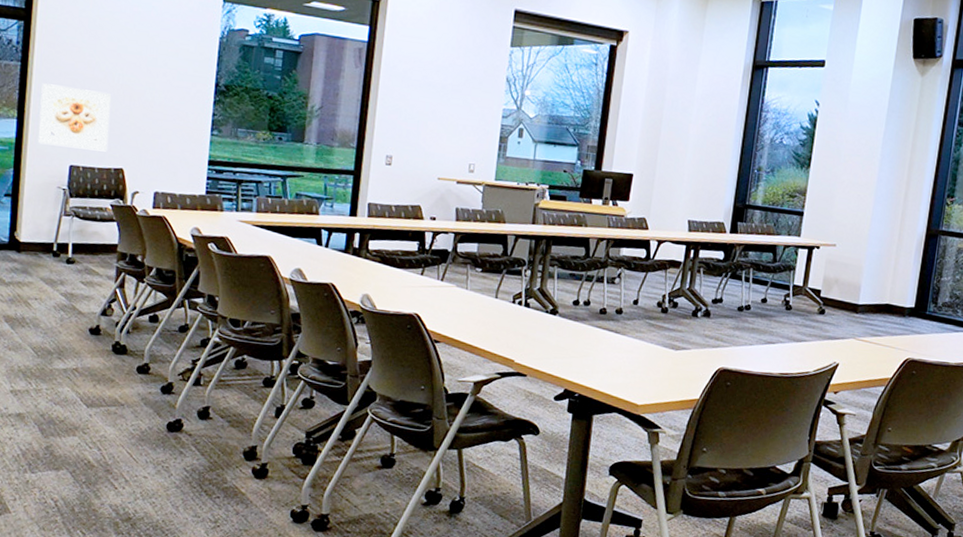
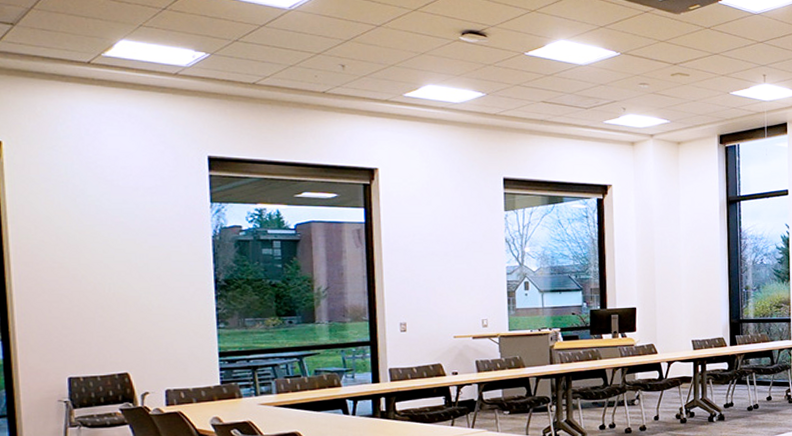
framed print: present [37,83,111,152] -> none [24,302,108,362]

